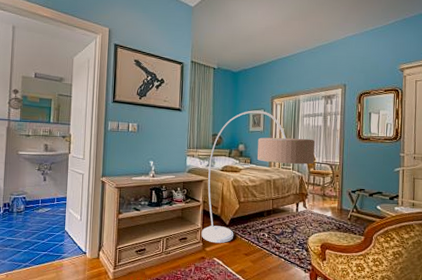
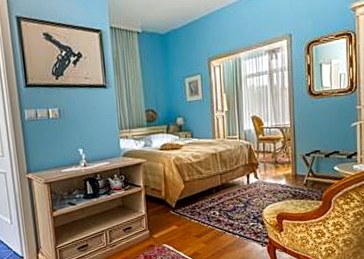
floor lamp: present [201,110,315,244] -> none [145,76,263,229]

